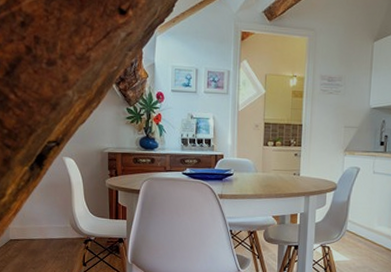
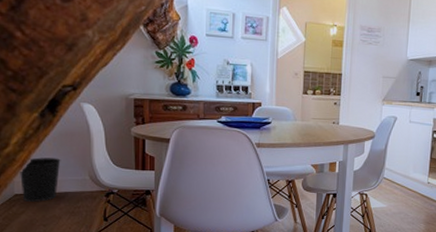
wastebasket: none [14,206,47,247] -> present [20,157,61,202]

